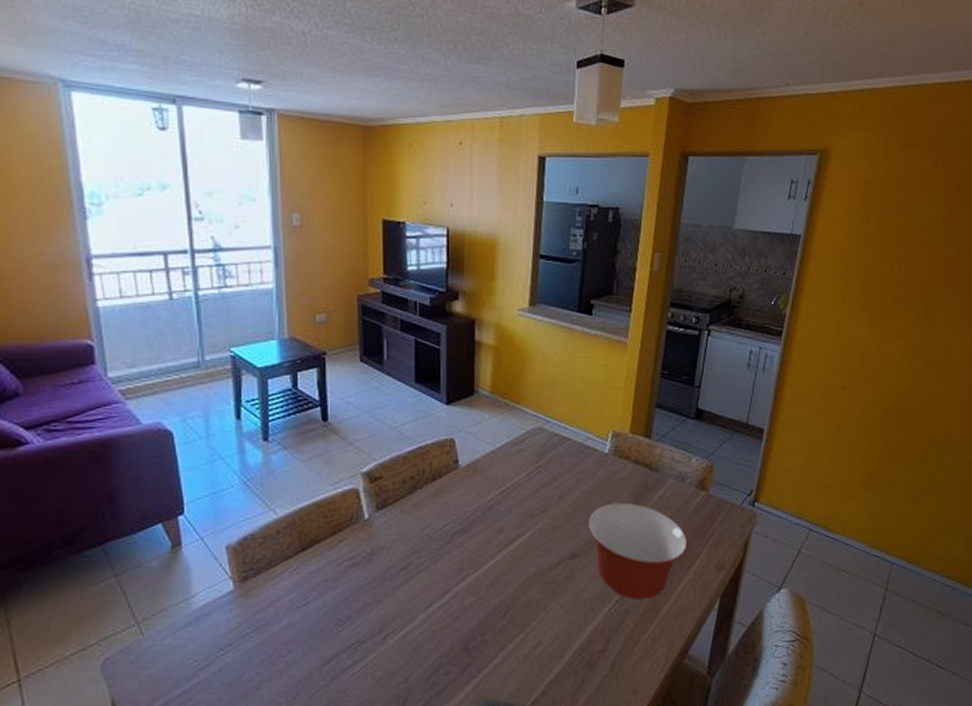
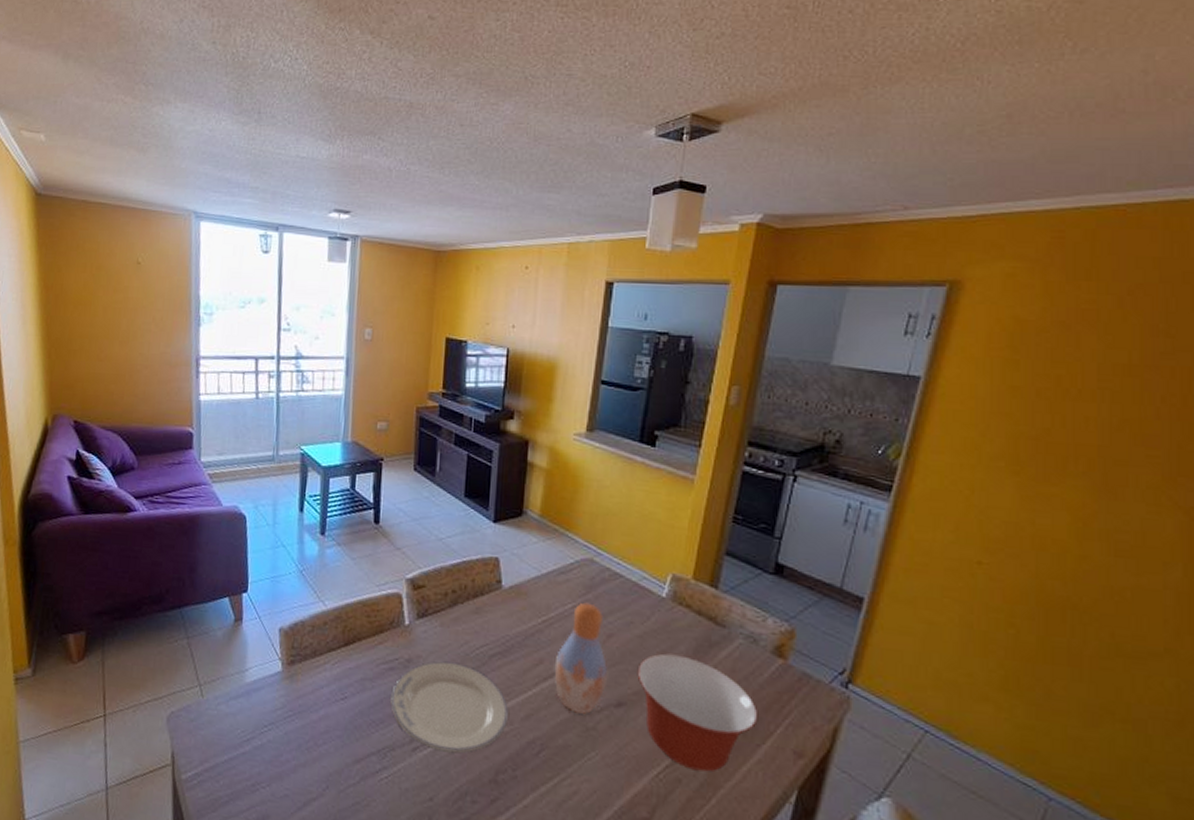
plate: none [356,546,474,634] -> present [390,661,508,754]
vase: none [513,468,562,573] -> present [554,602,608,715]

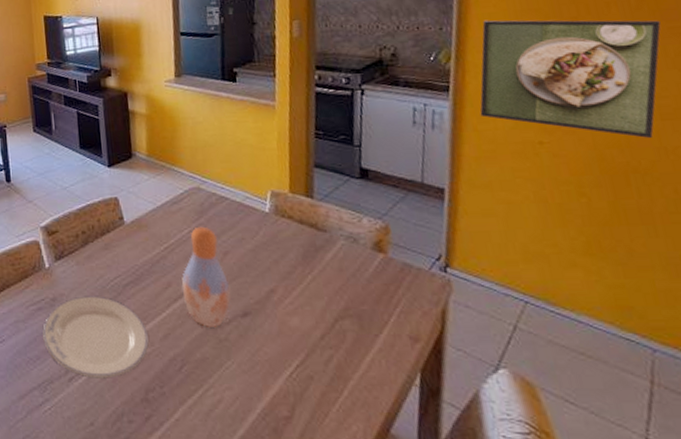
mixing bowl: present [637,653,758,772] -> none [255,262,372,366]
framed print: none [920,417,1139,574] -> present [480,20,661,138]

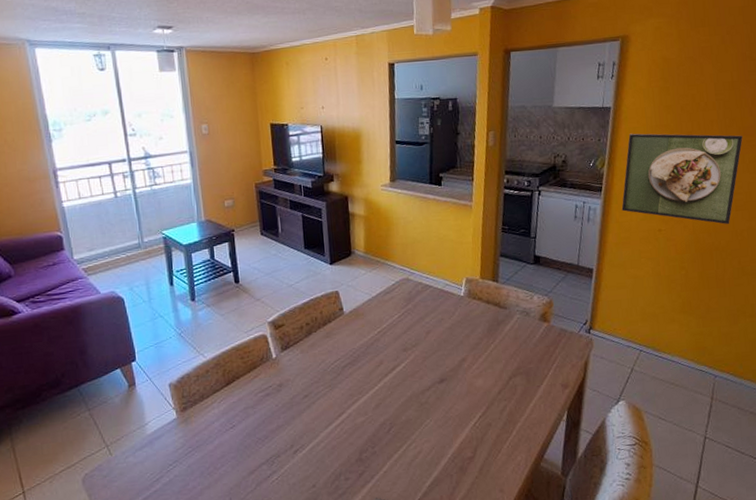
plate: present [43,296,149,378] -> none [270,378,363,448]
vase: present [181,226,231,329] -> none [391,311,431,396]

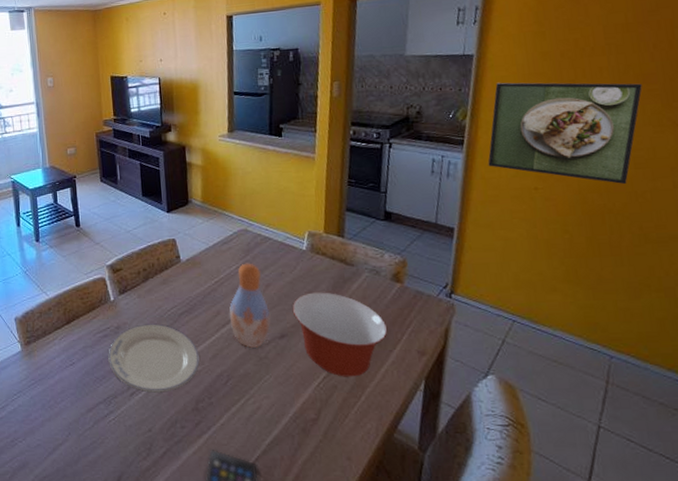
plate: none [270,378,363,448] -> present [108,323,200,393]
vase: none [391,311,431,396] -> present [229,263,271,349]
mixing bowl: none [450,335,536,415] -> present [292,292,388,377]

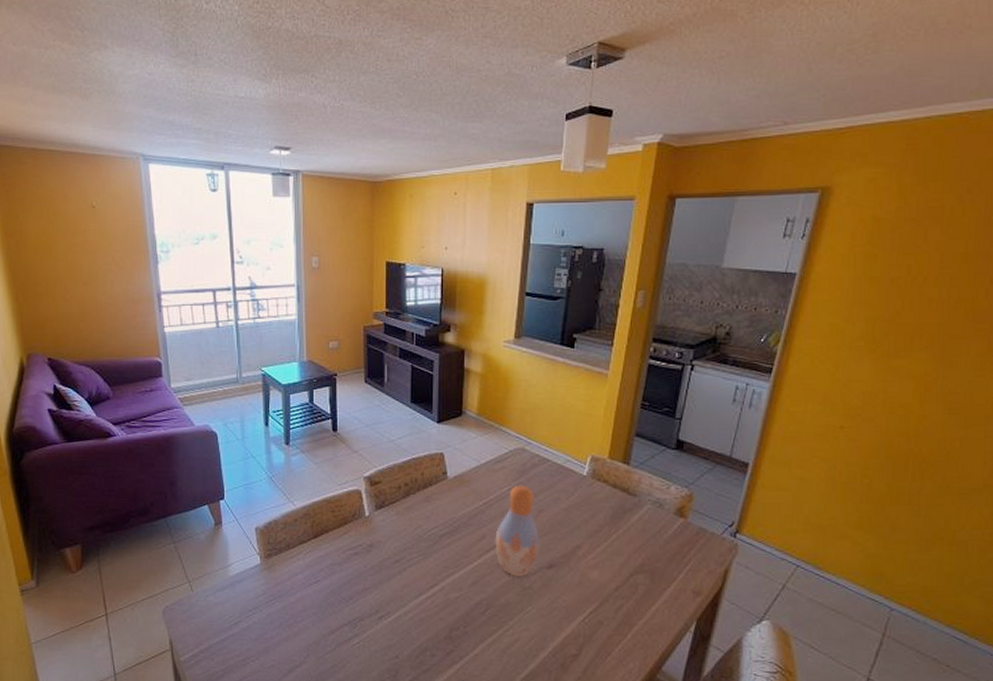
plate: present [108,323,200,393] -> none [357,543,458,618]
mixing bowl: present [292,292,388,377] -> none [564,522,664,614]
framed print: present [488,82,642,184] -> none [795,307,971,429]

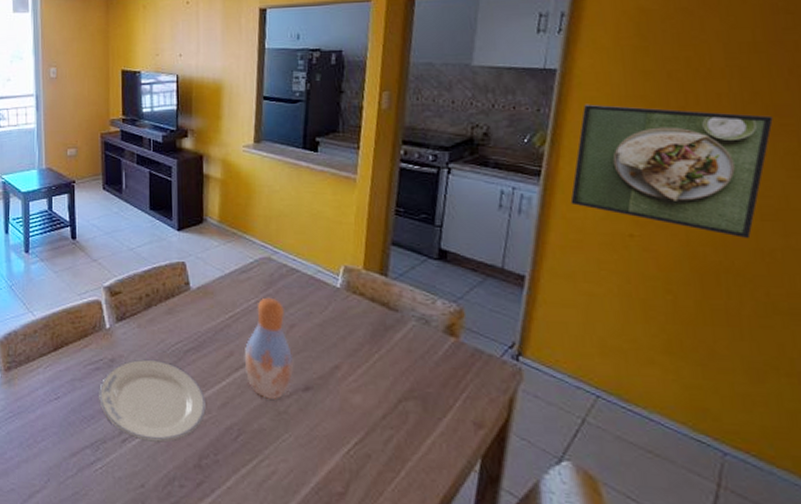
plate: none [357,543,458,618] -> present [99,359,206,443]
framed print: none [795,307,971,429] -> present [570,104,773,238]

